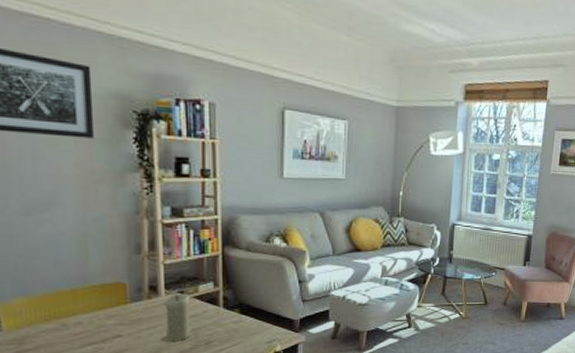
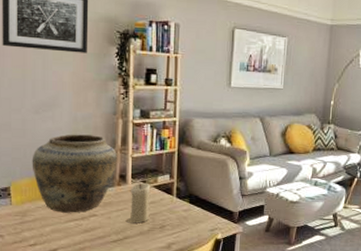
vase: none [26,239,146,336] -> present [32,134,118,213]

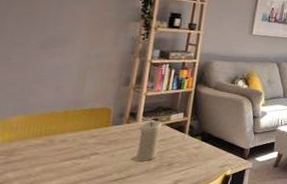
vase: present [32,134,118,213] -> none [28,70,130,152]

